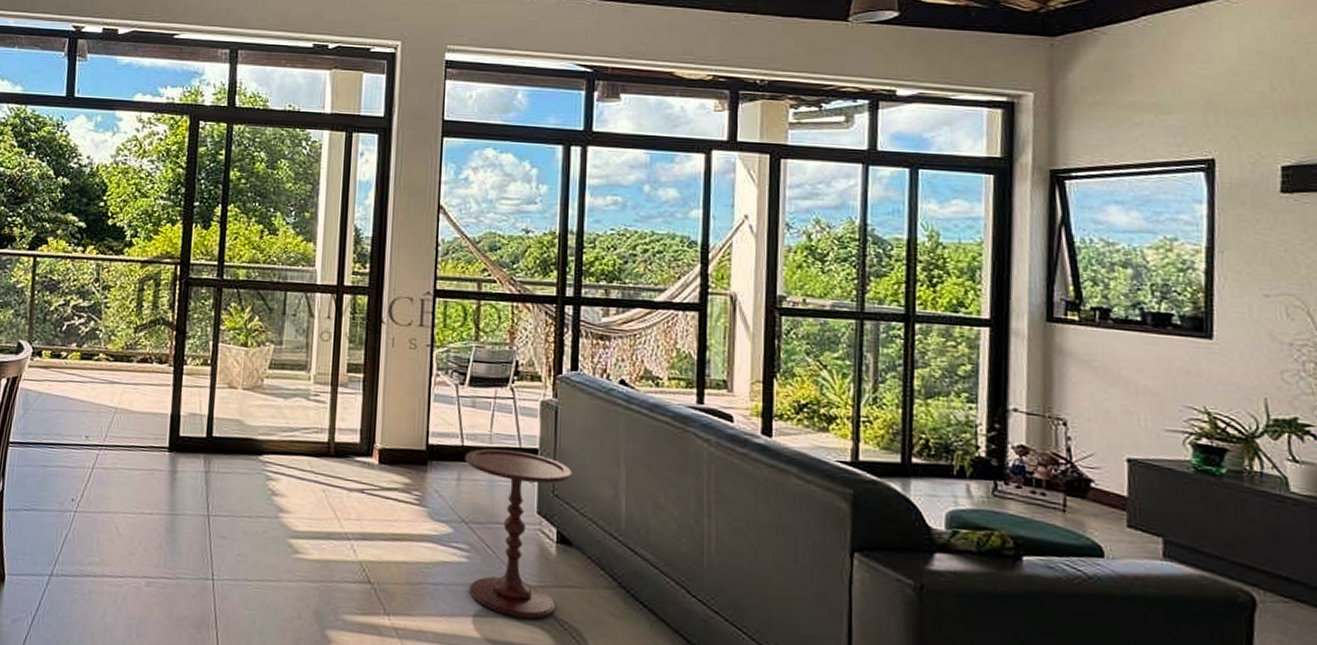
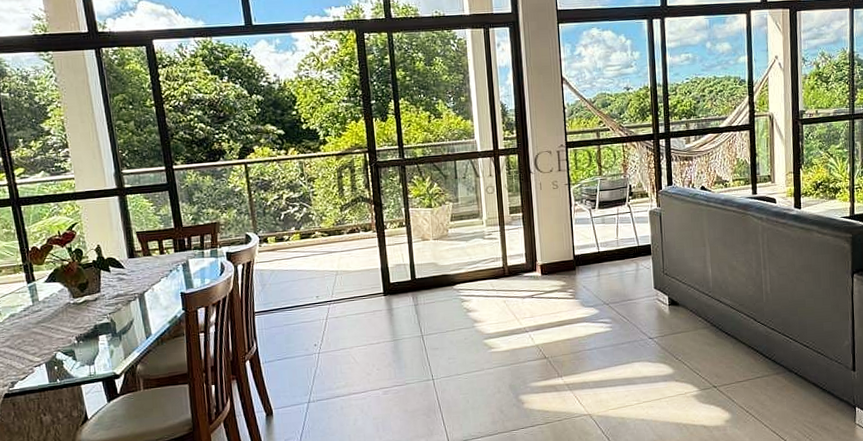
side table: present [464,448,573,620] -> none [601,248,675,360]

